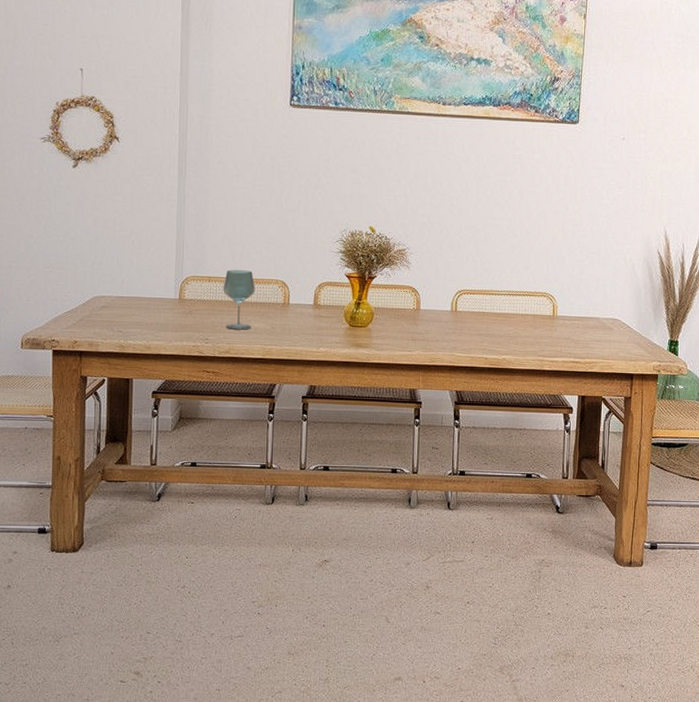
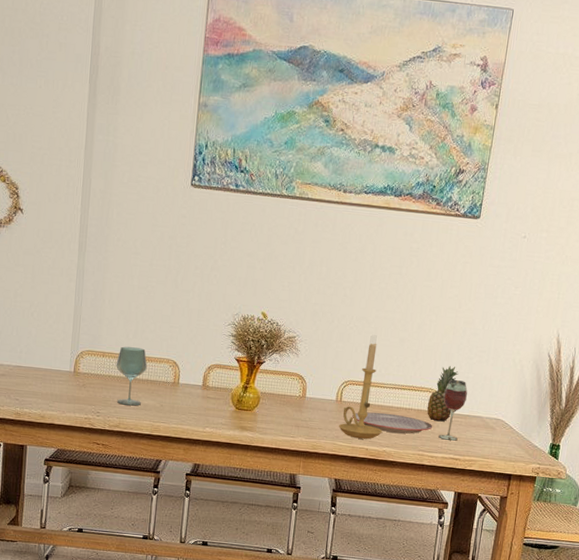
candle holder: none [456,243,500,348] -> present [339,335,382,440]
plate: none [468,320,551,340] -> present [352,412,433,434]
fruit: none [543,268,572,326] -> present [426,365,459,422]
wineglass: none [557,283,583,344] -> present [438,380,468,441]

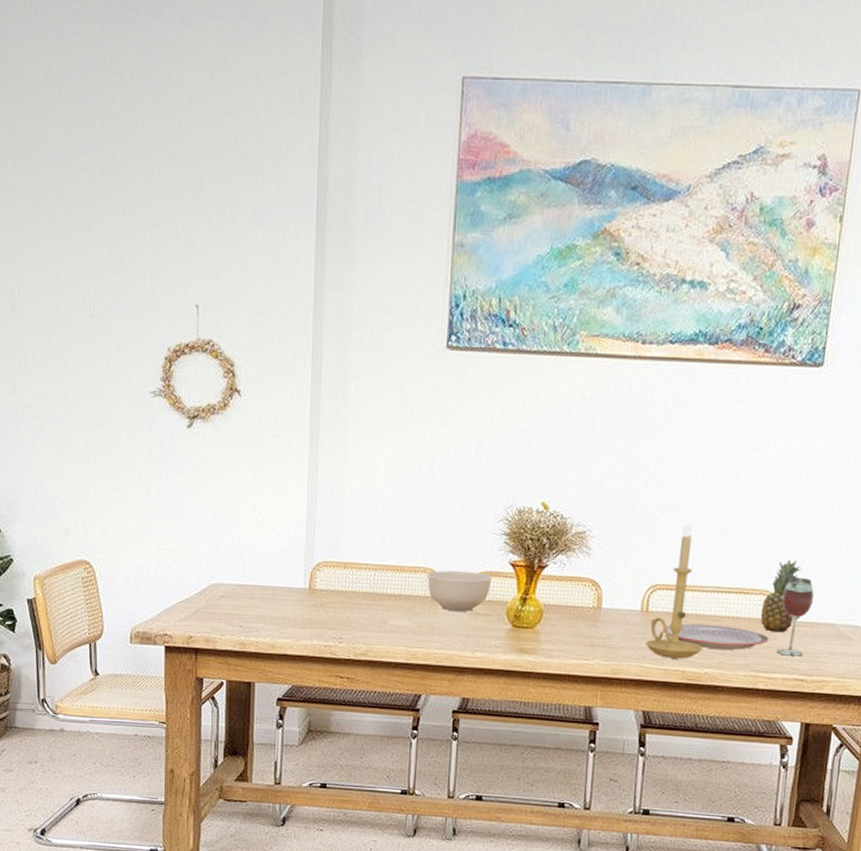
wine glass: present [116,346,148,406] -> none [360,554,400,628]
bowl: none [169,362,221,396] -> present [427,570,492,612]

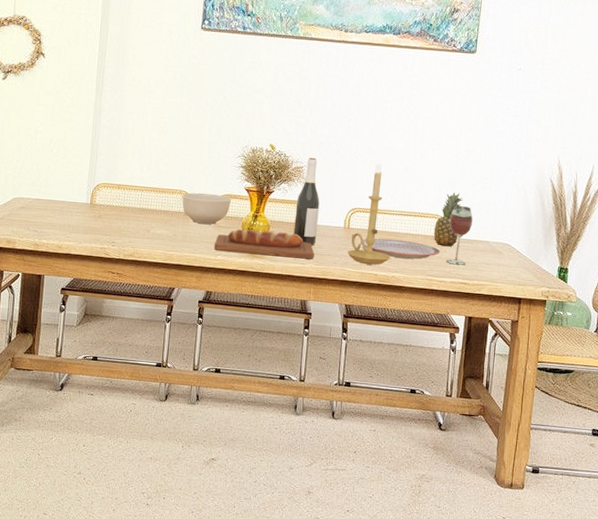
bread loaf: none [470,616,603,654] -> present [214,229,315,260]
wine bottle: none [574,518,609,636] -> present [293,157,320,246]

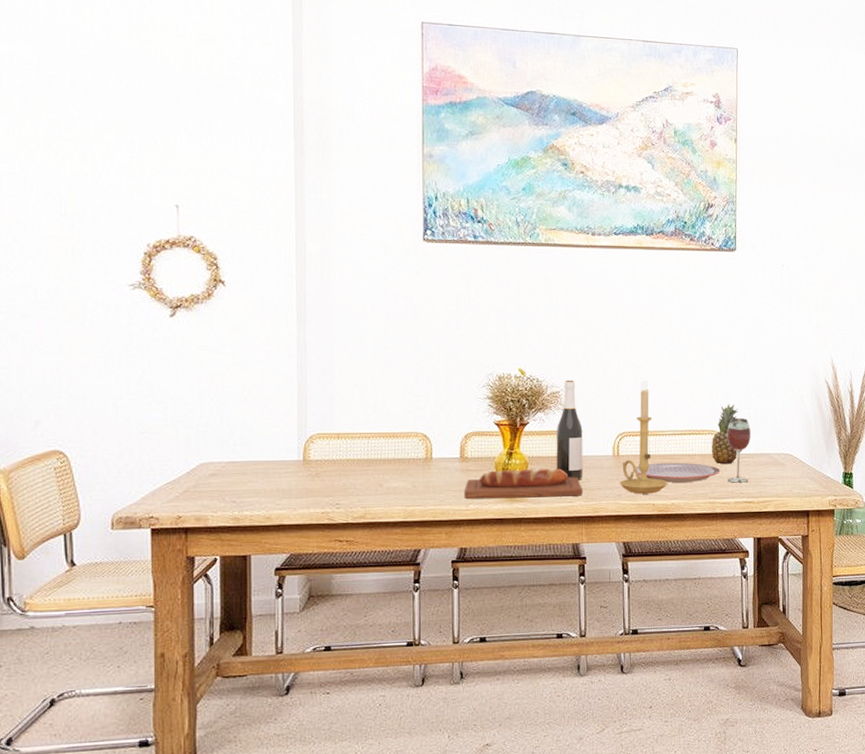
bowl: present [182,193,232,225] -> none [419,433,480,470]

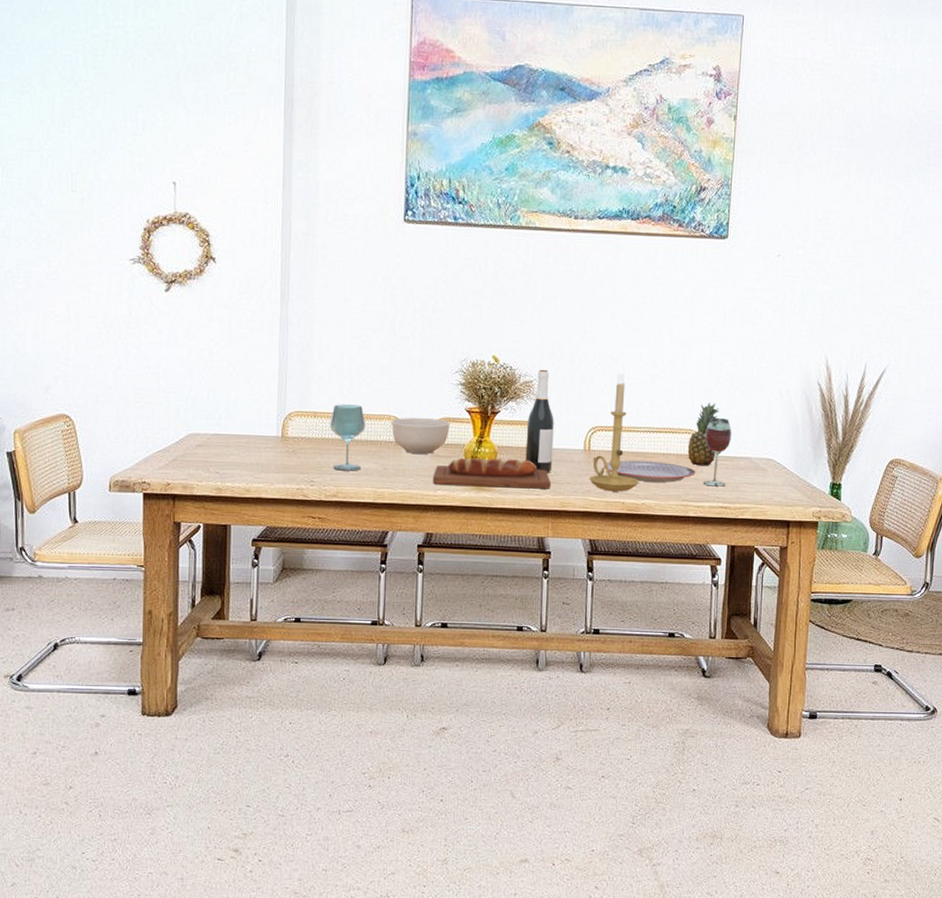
wine glass: none [354,424,393,491] -> present [329,404,366,471]
bowl: none [419,433,480,470] -> present [391,417,450,455]

